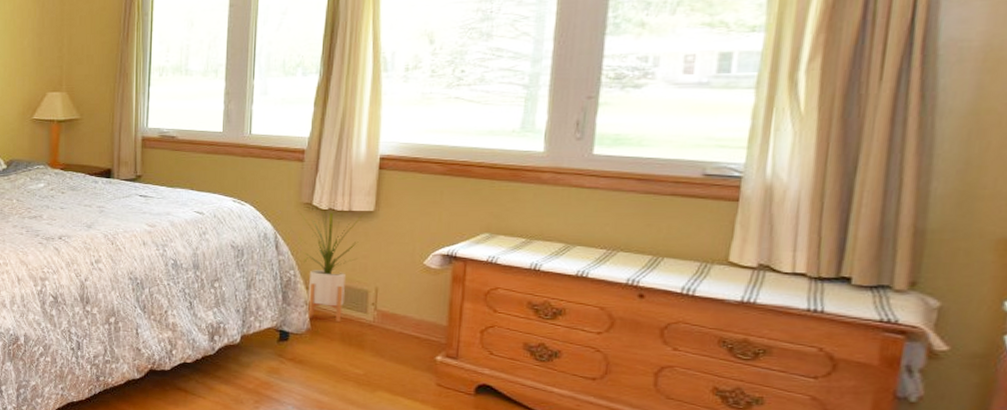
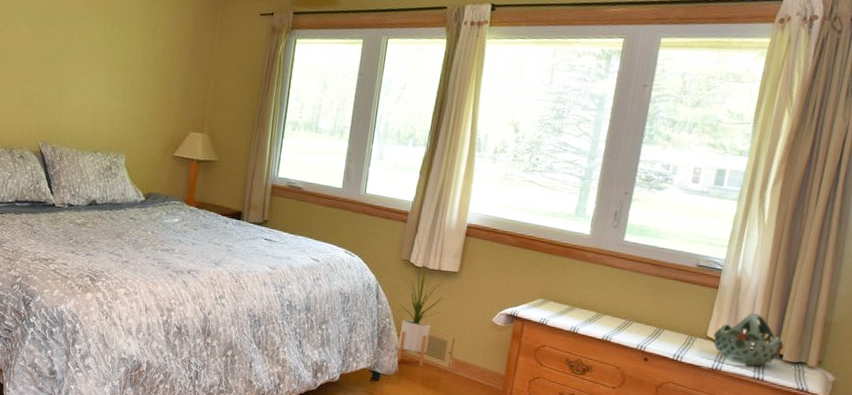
decorative basket: none [738,228,852,295] -> present [712,313,784,366]

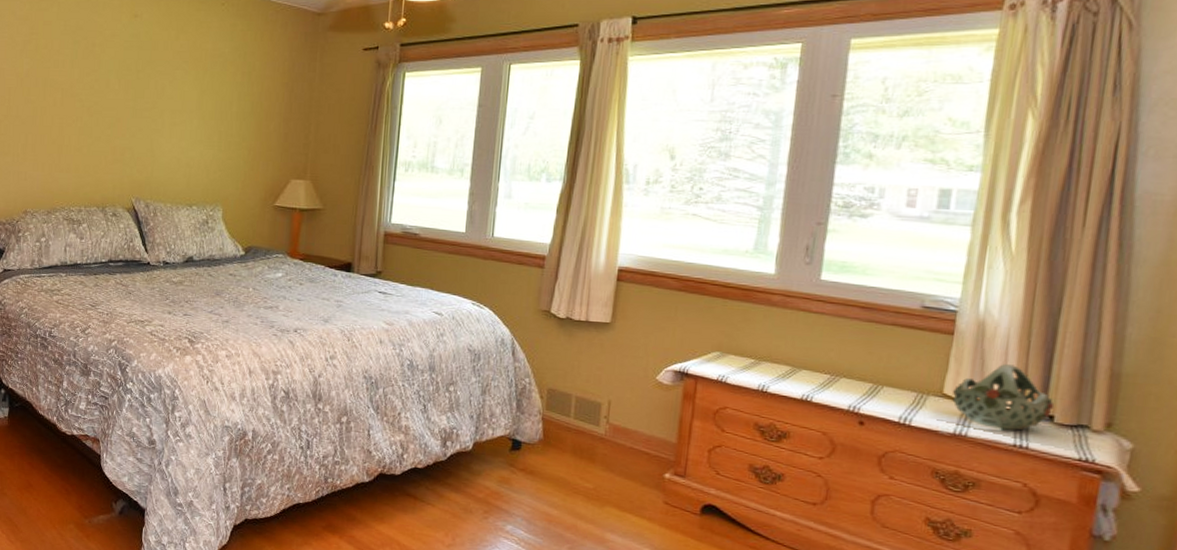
house plant: present [390,262,451,366] -> none [528,313,601,433]

